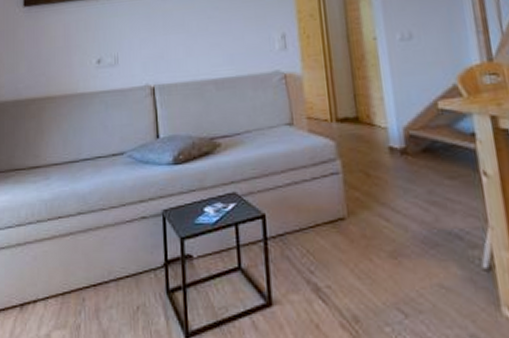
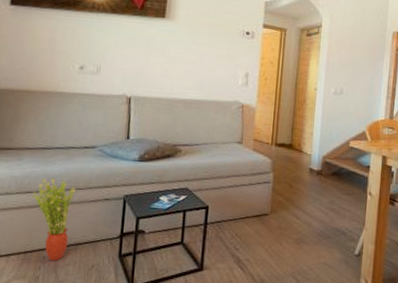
potted plant: none [64,196,109,303] -> present [32,178,76,261]

